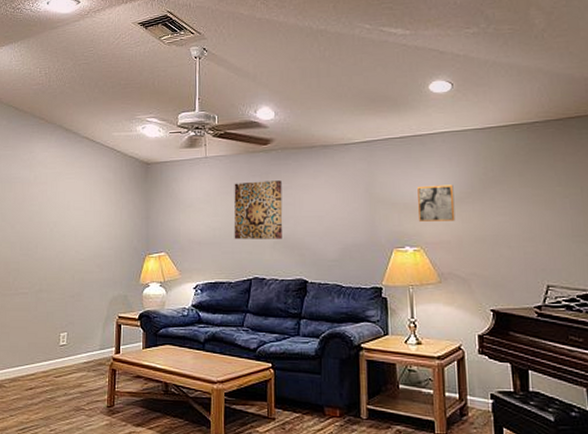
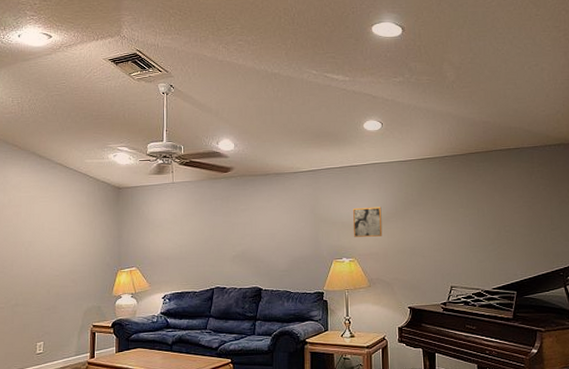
wall art: present [234,180,283,240] -> none [198,203,241,255]

